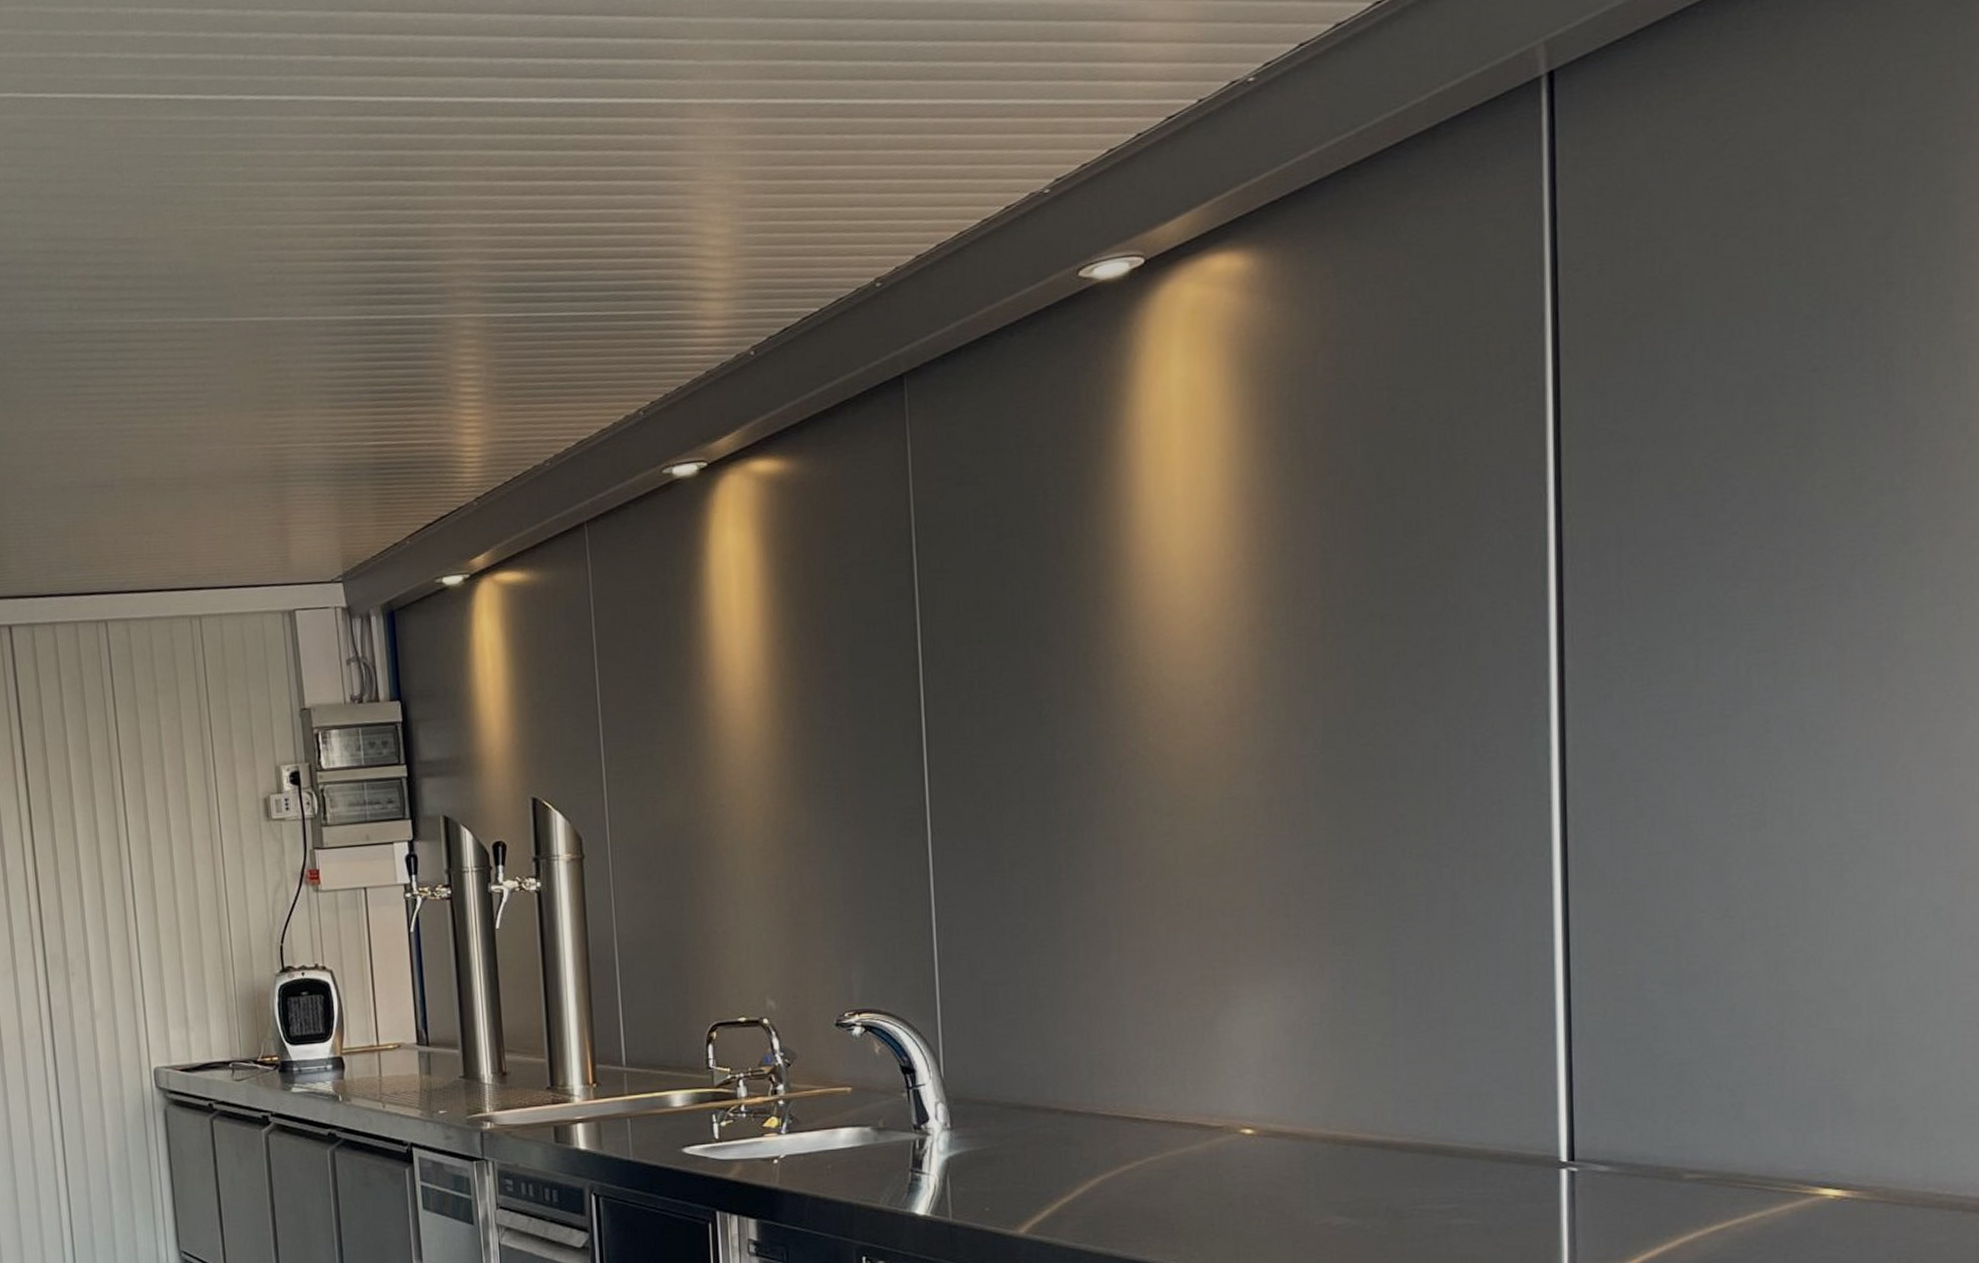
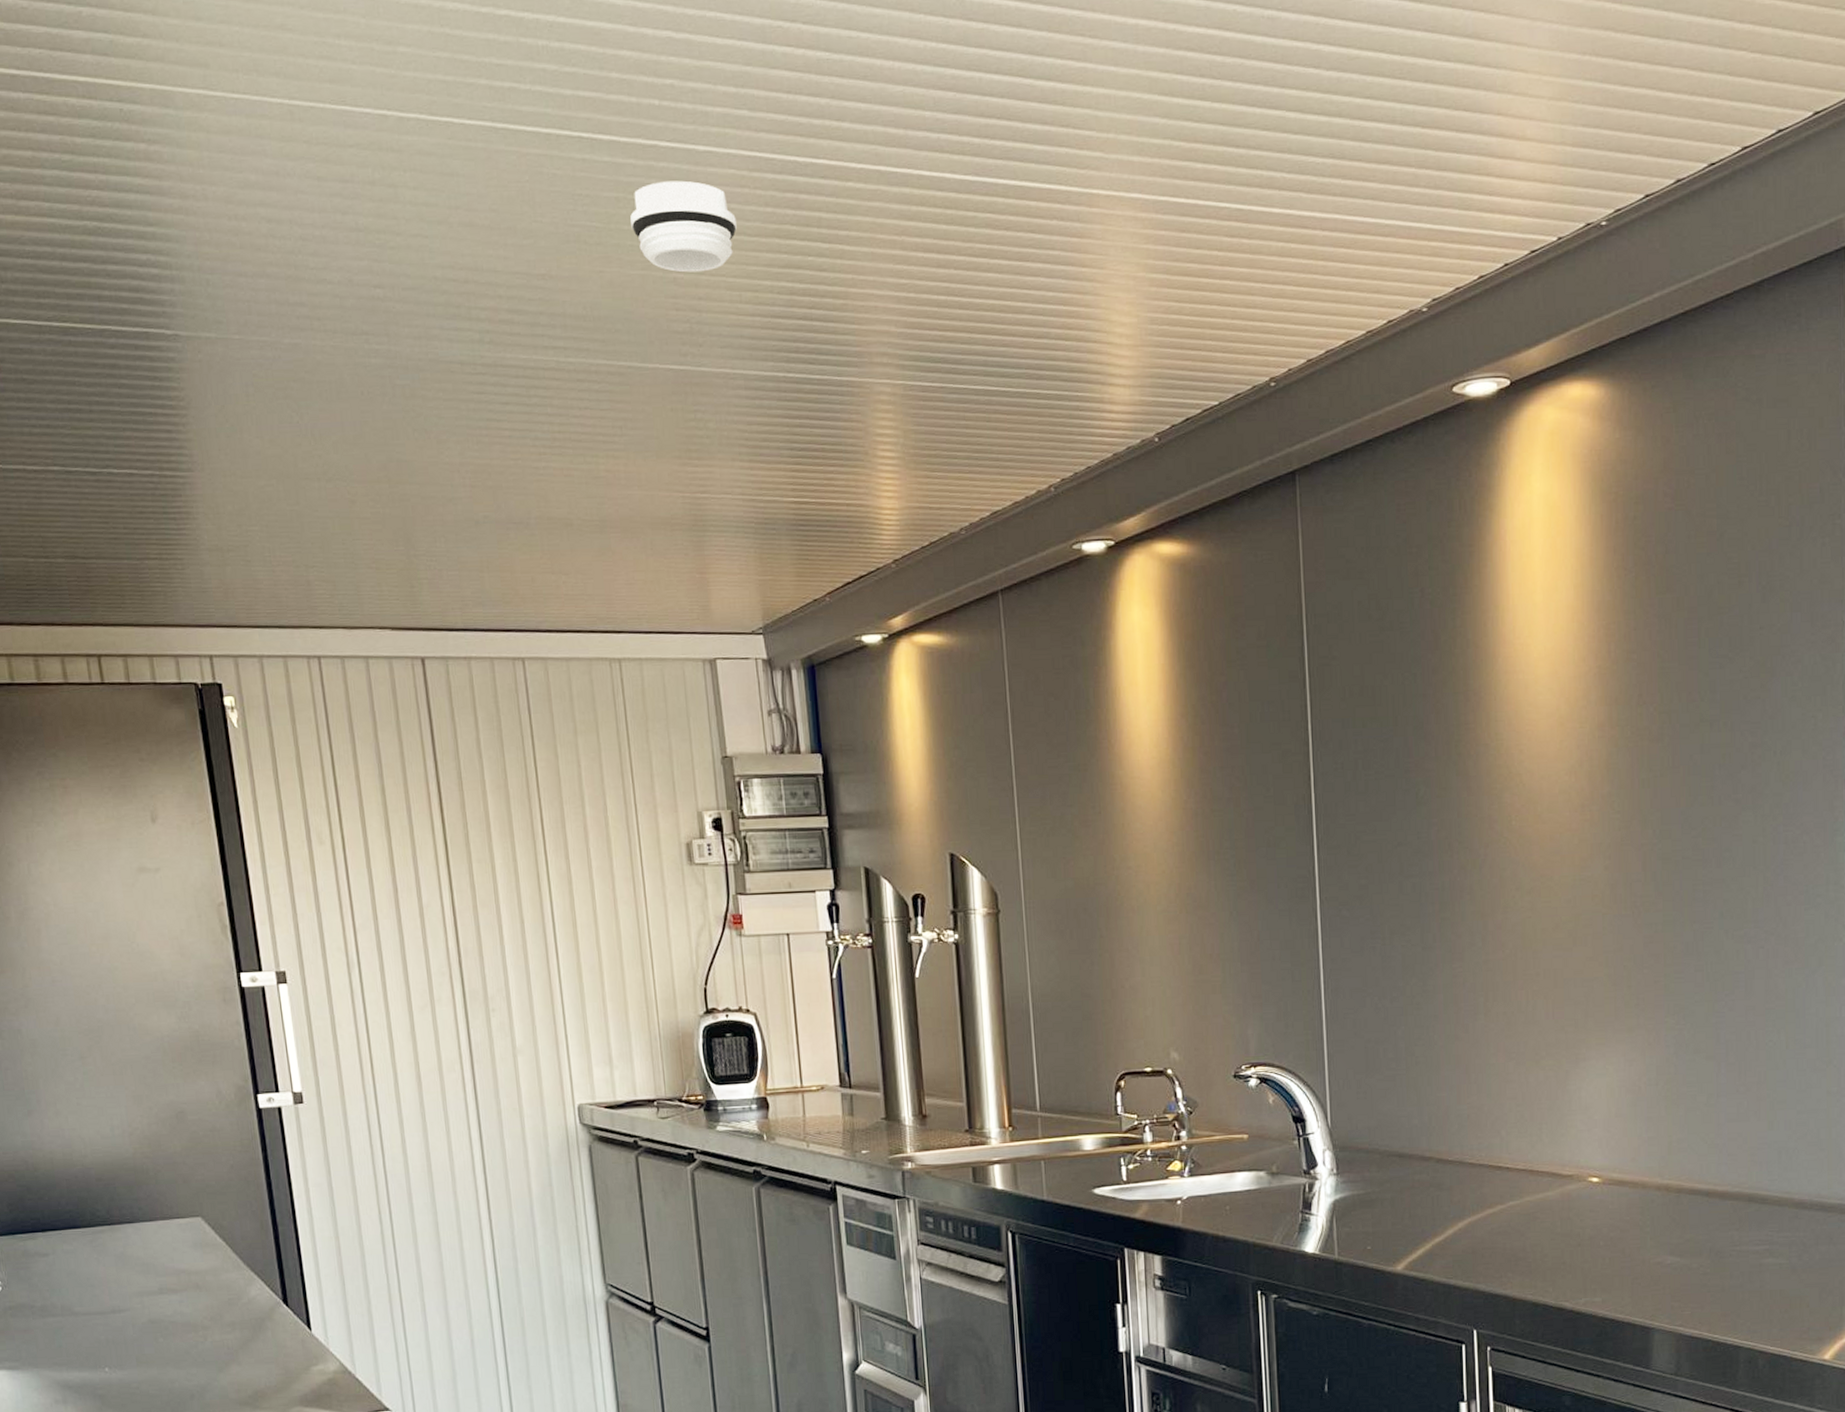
smoke detector: none [215,132,320,224] -> present [630,180,737,273]

